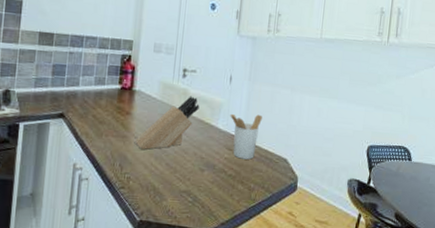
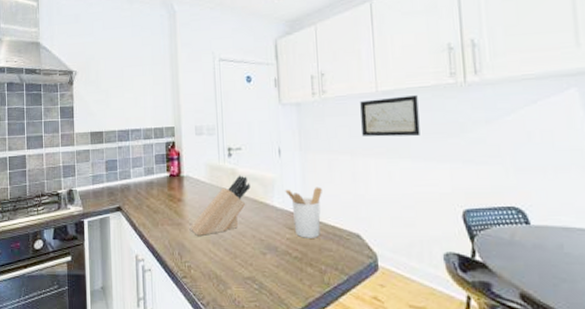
wall art: none [303,44,352,81] -> present [360,95,420,137]

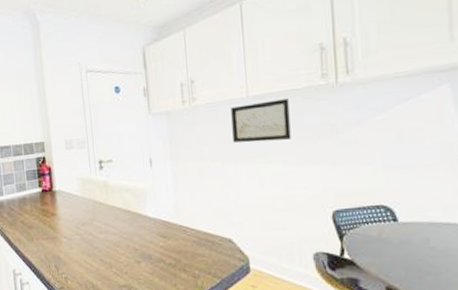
knife block: present [190,175,251,236] -> none [65,187,123,248]
utensil holder: present [285,187,322,238] -> none [157,195,194,246]

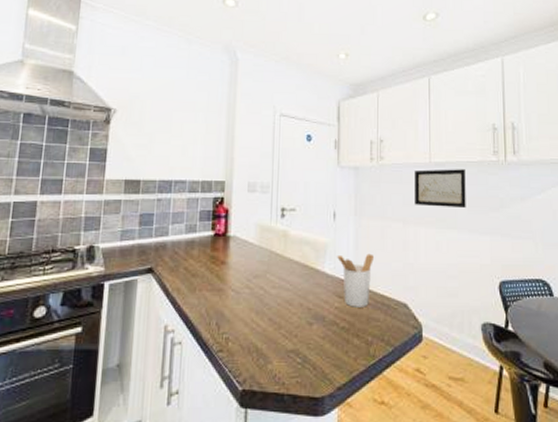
utensil holder: none [157,195,194,246] -> present [337,253,374,307]

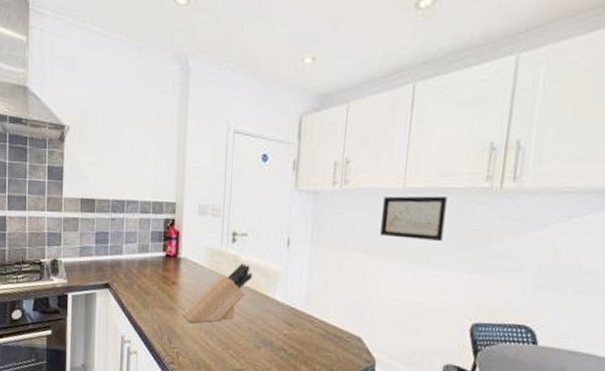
knife block: none [233,238,302,303] -> present [183,263,253,323]
utensil holder: present [337,253,374,307] -> none [289,284,329,337]

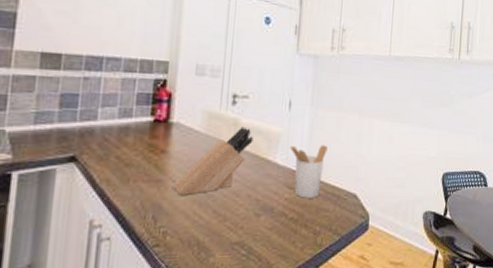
utensil holder: none [289,284,329,337] -> present [290,145,327,198]
wall art: present [380,196,447,241] -> none [372,62,422,102]

